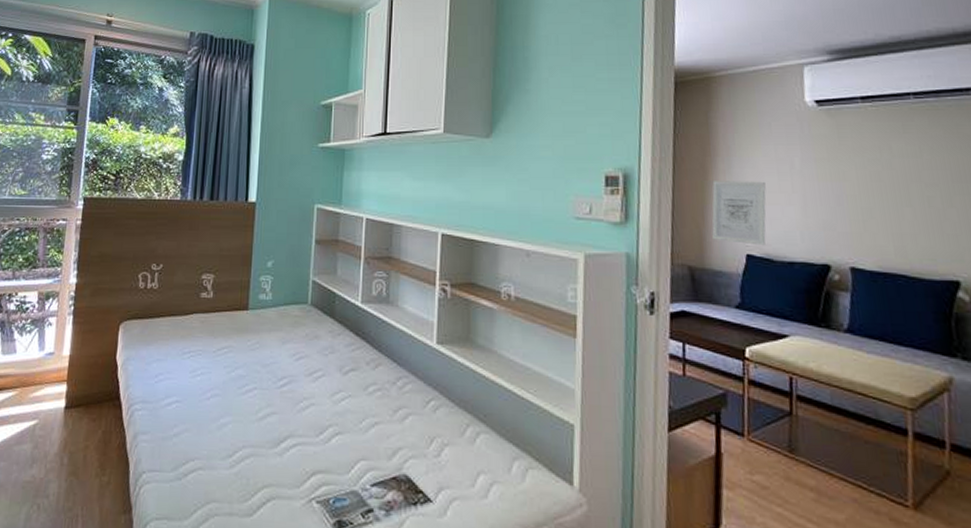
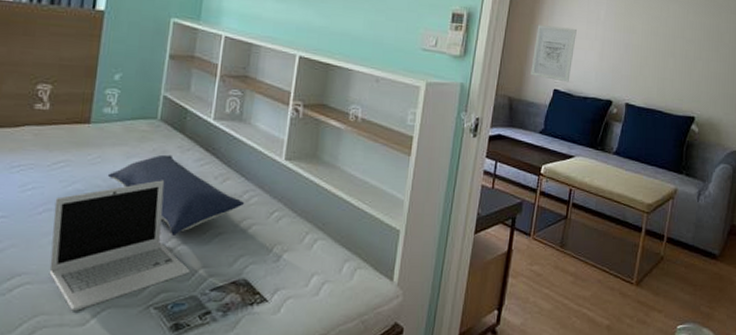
laptop: none [218,366,350,501] -> present [49,180,191,312]
pillow: none [265,339,399,424] -> present [107,154,245,235]

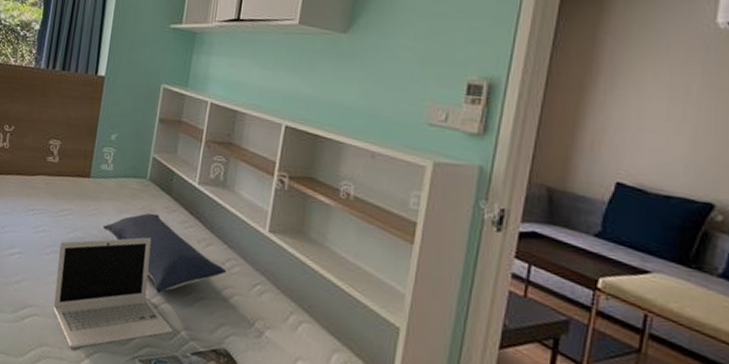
wall art: present [531,25,577,83] -> none [580,100,652,175]

